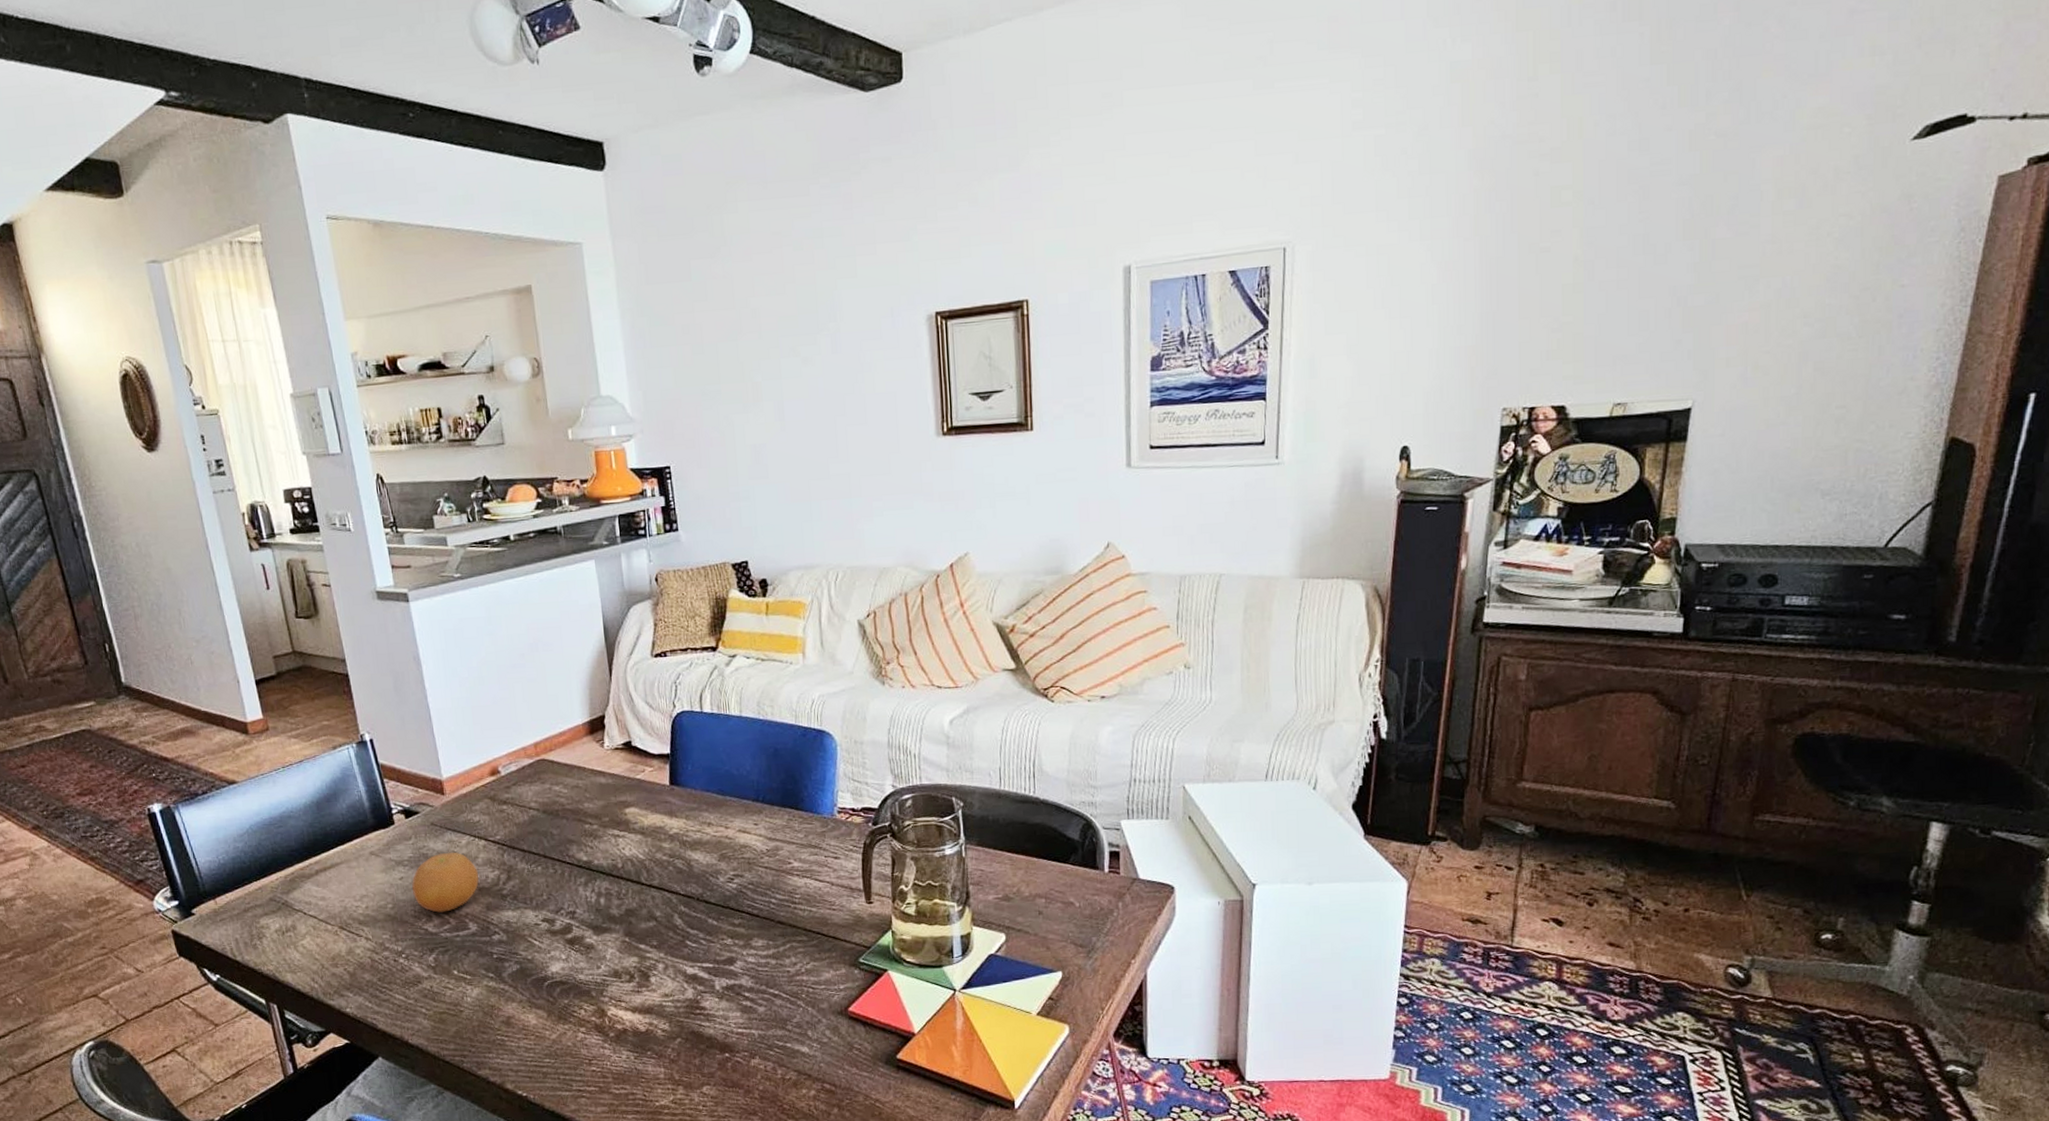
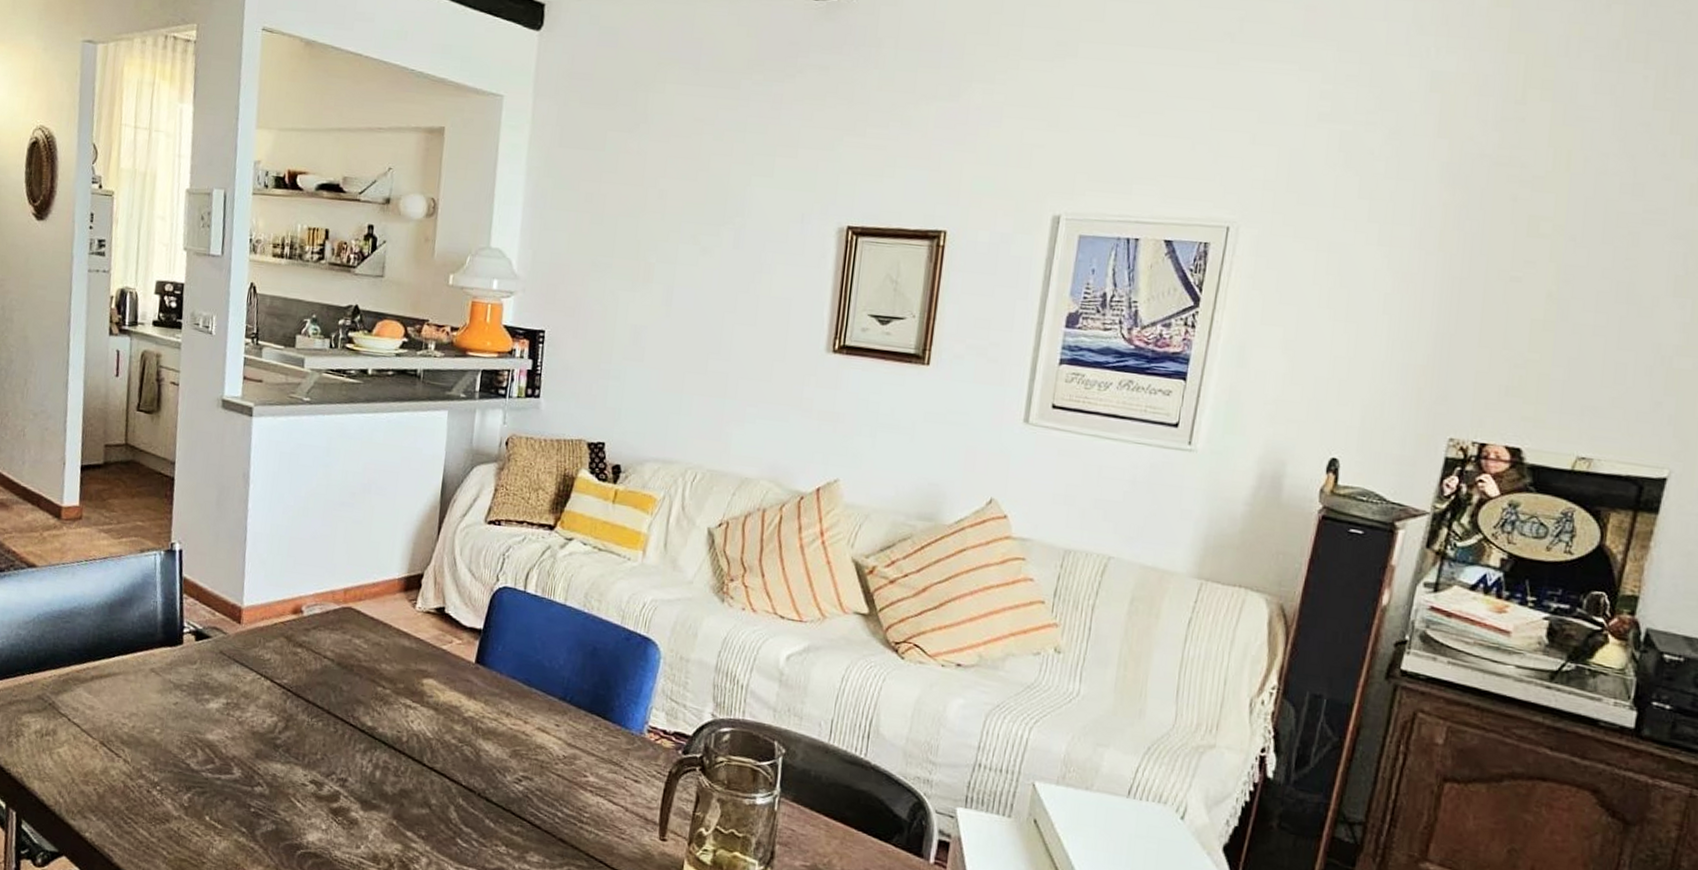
fruit: present [412,852,479,913] -> none [184,685,256,750]

